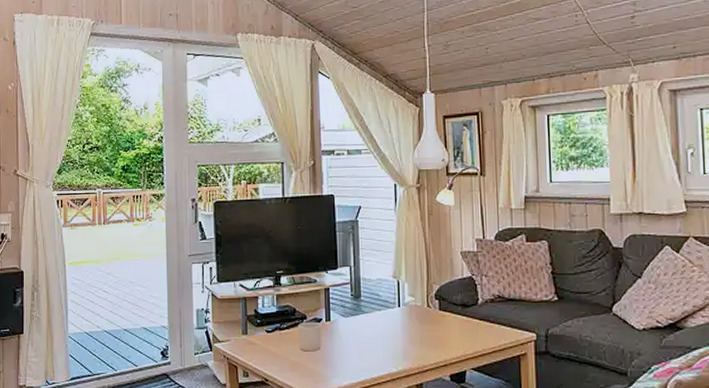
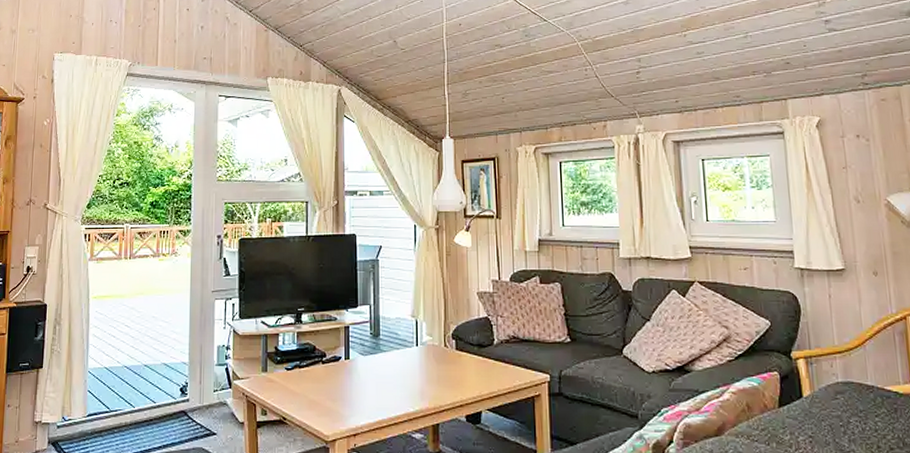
mug: present [297,321,322,352] -> none [317,359,341,390]

